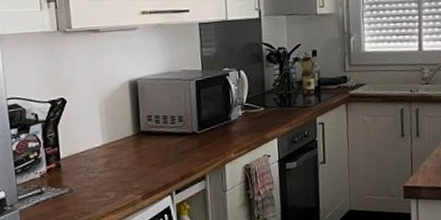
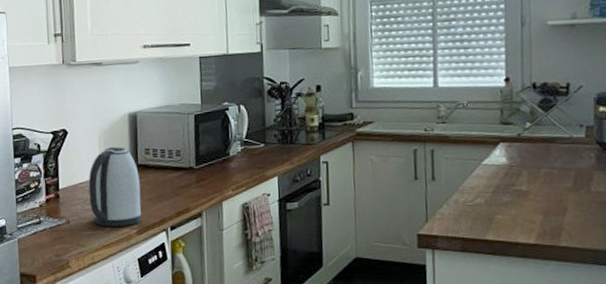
kettle: none [90,114,147,194] -> present [88,147,142,227]

